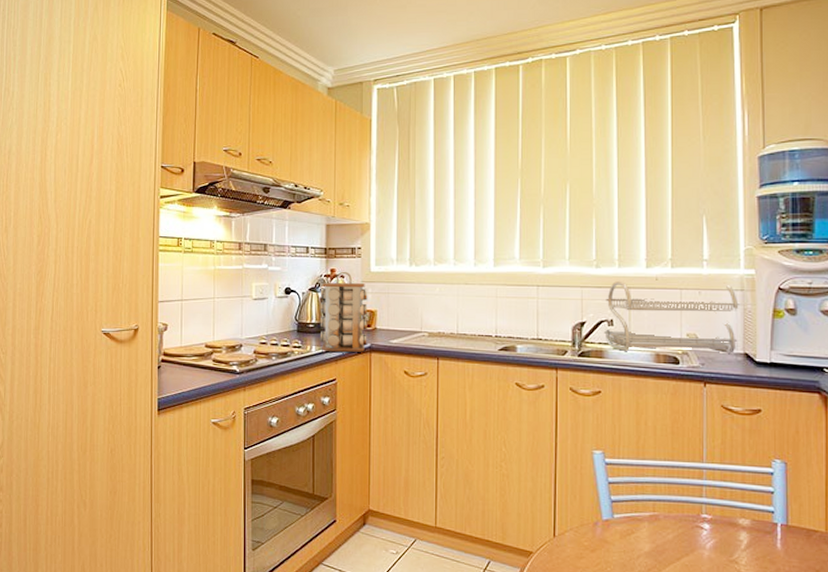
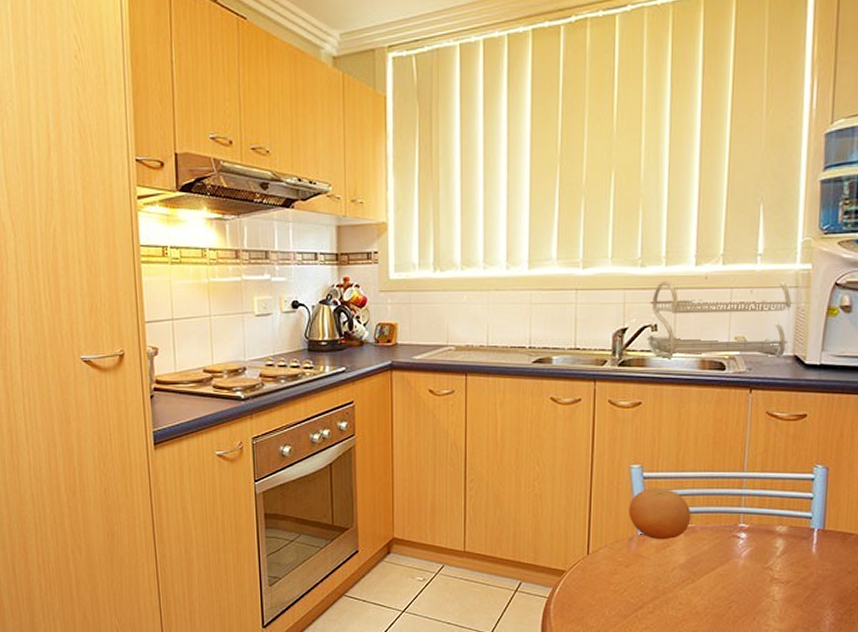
spice rack: present [319,271,368,353] -> none [332,279,387,373]
fruit: none [592,474,654,527] -> present [628,488,691,540]

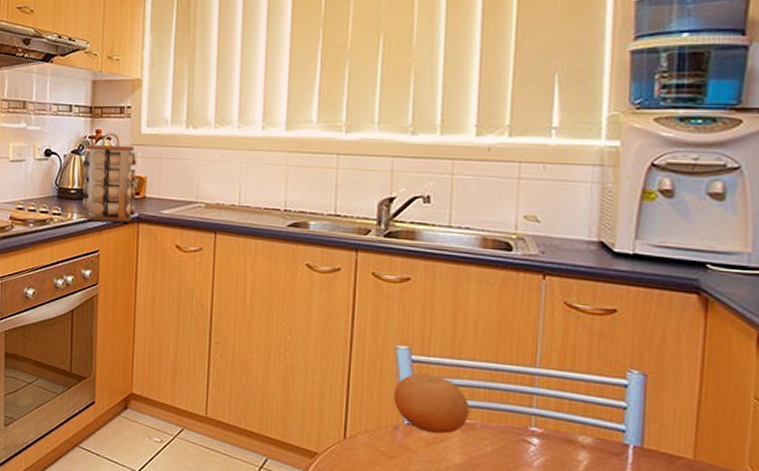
spice rack: none [332,279,387,373] -> present [82,132,137,223]
dish rack: present [646,279,794,358] -> none [417,151,598,241]

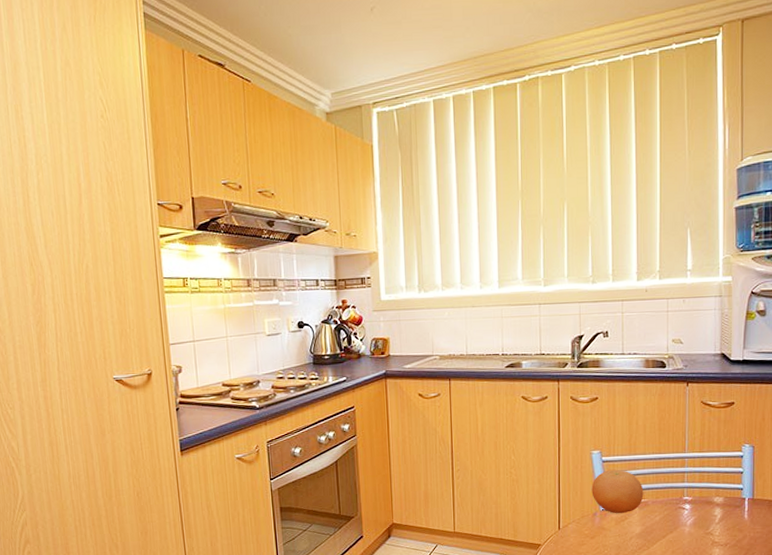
spice rack: present [82,132,137,223] -> none [333,301,382,382]

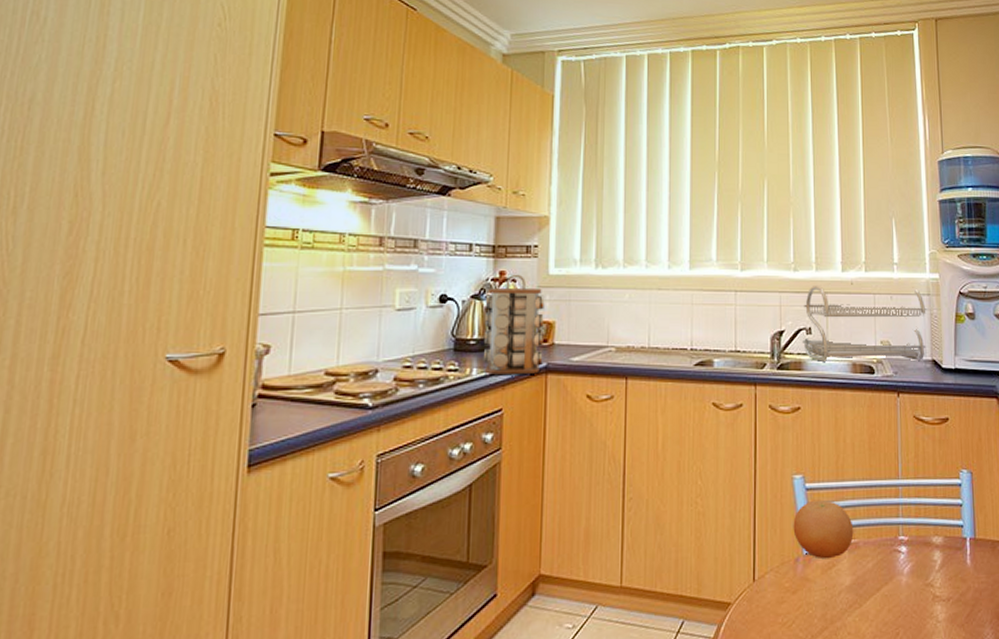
spice rack: none [333,301,382,382] -> present [482,274,545,376]
dish rack: none [599,290,719,359] -> present [802,286,927,362]

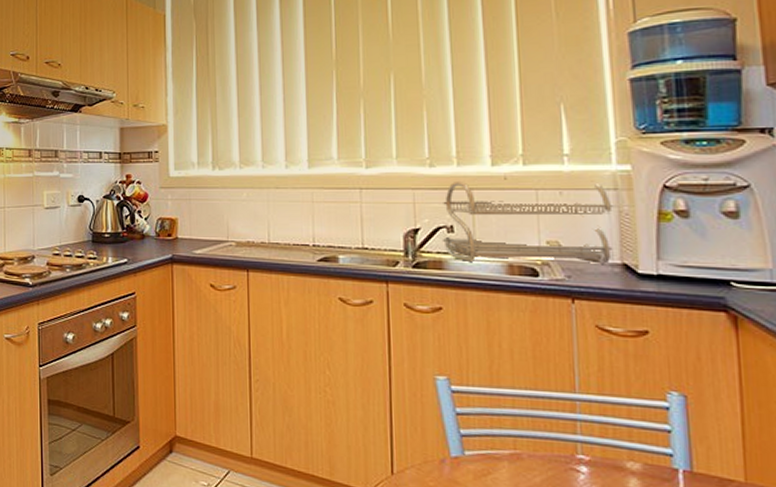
spice rack: present [482,274,545,376] -> none [115,177,168,265]
fruit: present [793,499,854,559] -> none [437,403,515,466]

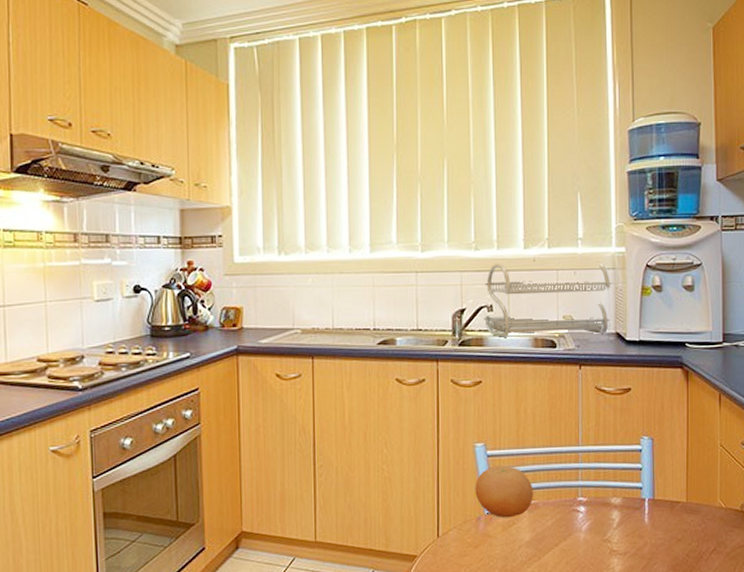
fruit: none [437,403,515,466] -> present [475,465,534,518]

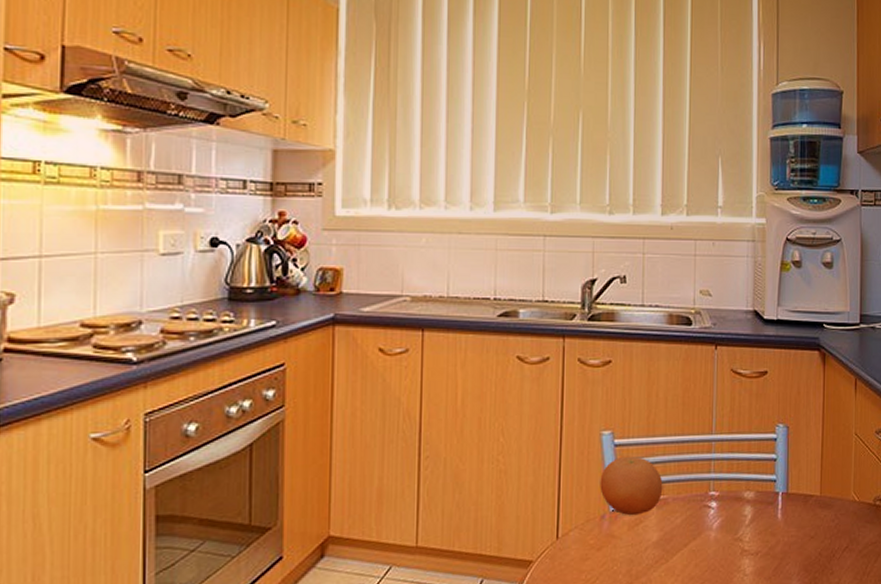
dish rack: present [483,261,612,337] -> none [615,231,752,312]

